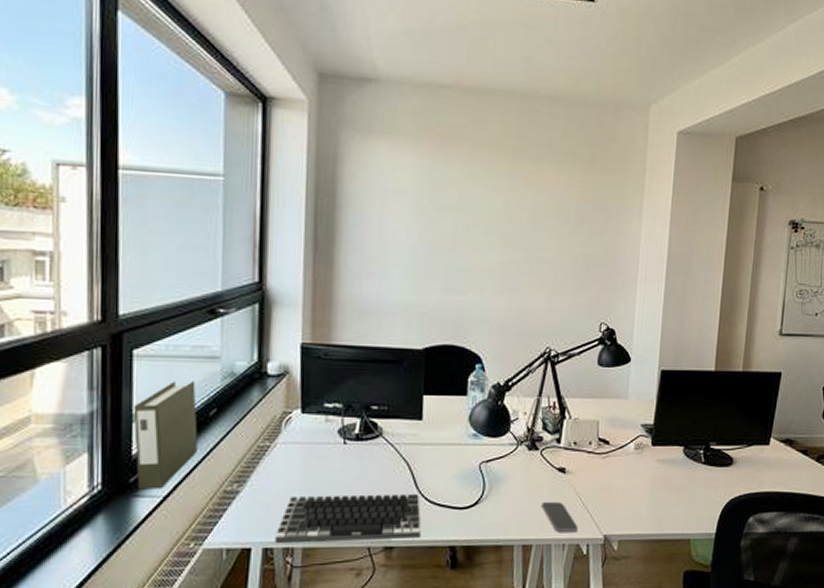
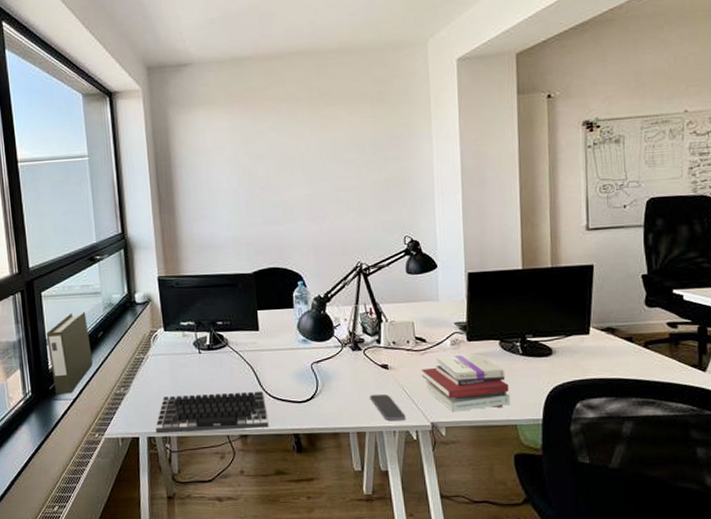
books: none [600,461,688,524] -> present [421,354,511,412]

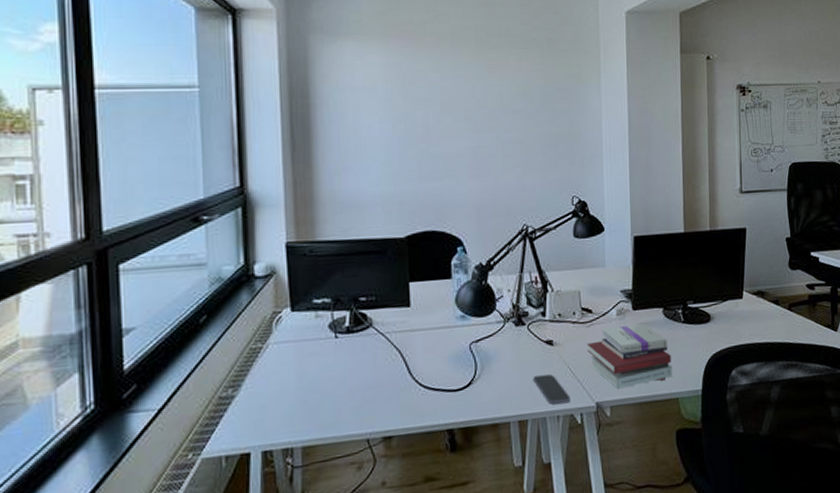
binder: present [46,312,93,395] -> none [122,290,190,405]
computer keyboard: present [155,392,269,433] -> none [273,381,418,445]

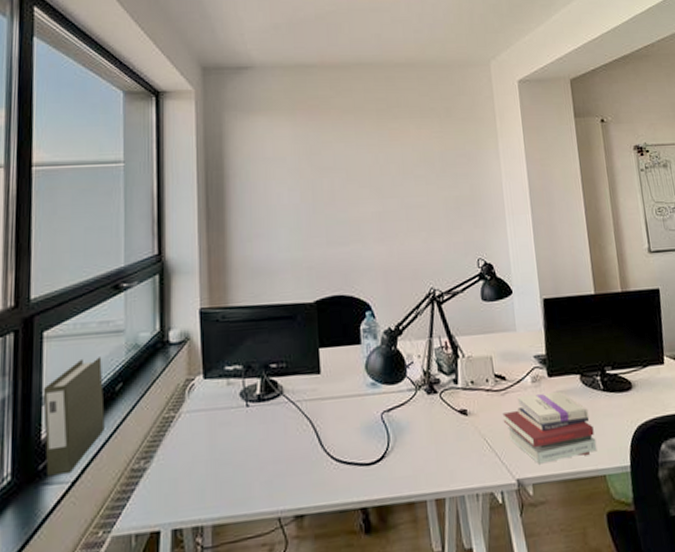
binder: none [122,290,190,405] -> present [42,357,105,477]
smartphone: present [533,374,571,404] -> none [449,447,490,481]

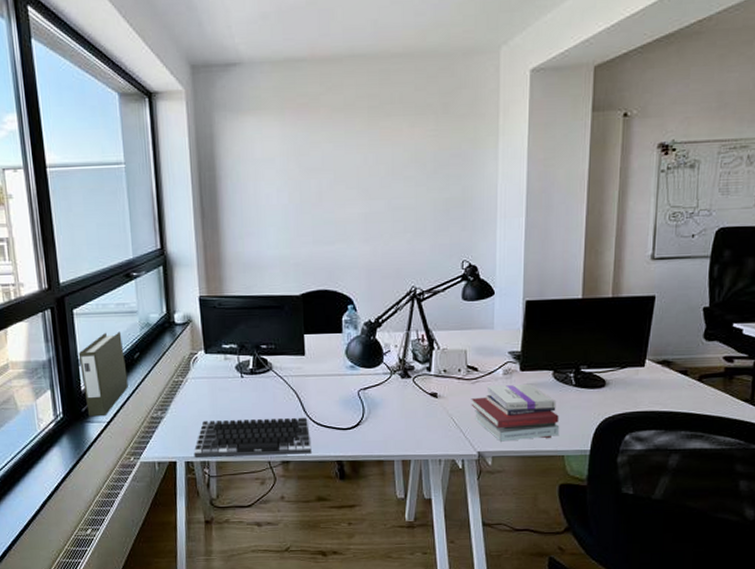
computer keyboard: none [183,454,331,522] -> present [193,418,312,457]

